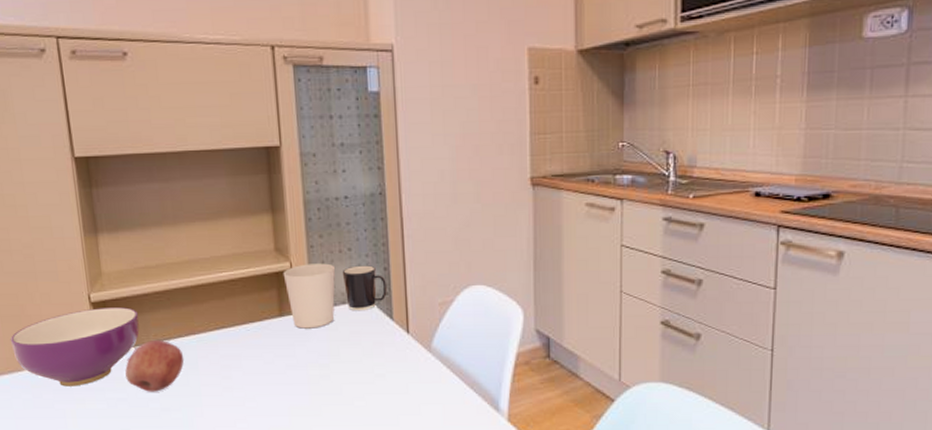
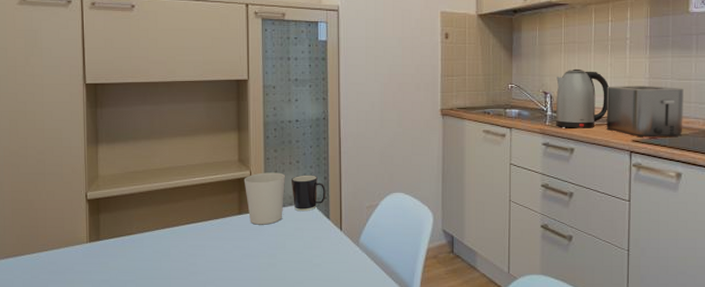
bowl: present [10,307,140,387] -> none [17,204,125,269]
fruit: present [125,340,185,392] -> none [110,232,159,275]
kettle: none [680,119,751,198] -> present [555,68,609,128]
toaster: none [746,138,851,207] -> present [606,86,684,138]

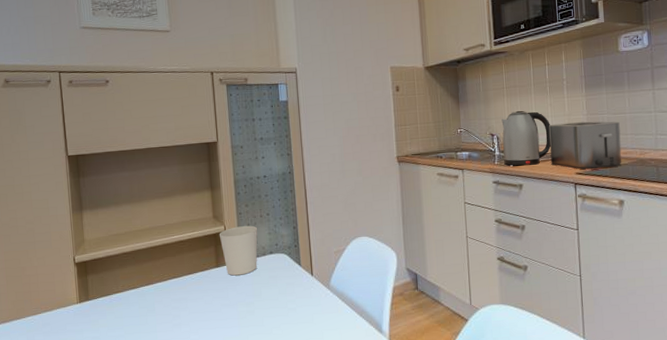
mug: present [292,175,326,212] -> none [263,225,296,261]

